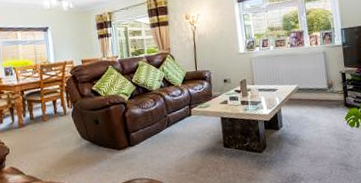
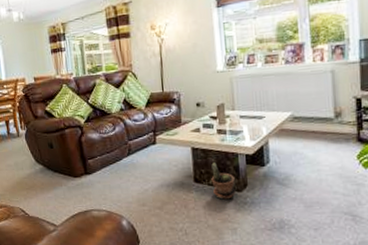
potted plant: none [237,129,258,161] -> present [211,162,236,200]

